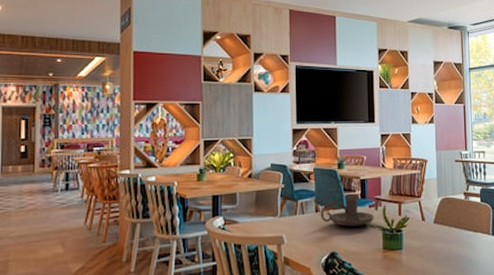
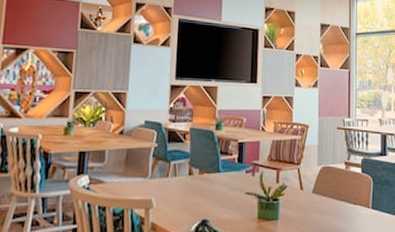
candle holder: present [320,193,374,227] -> none [193,157,250,193]

